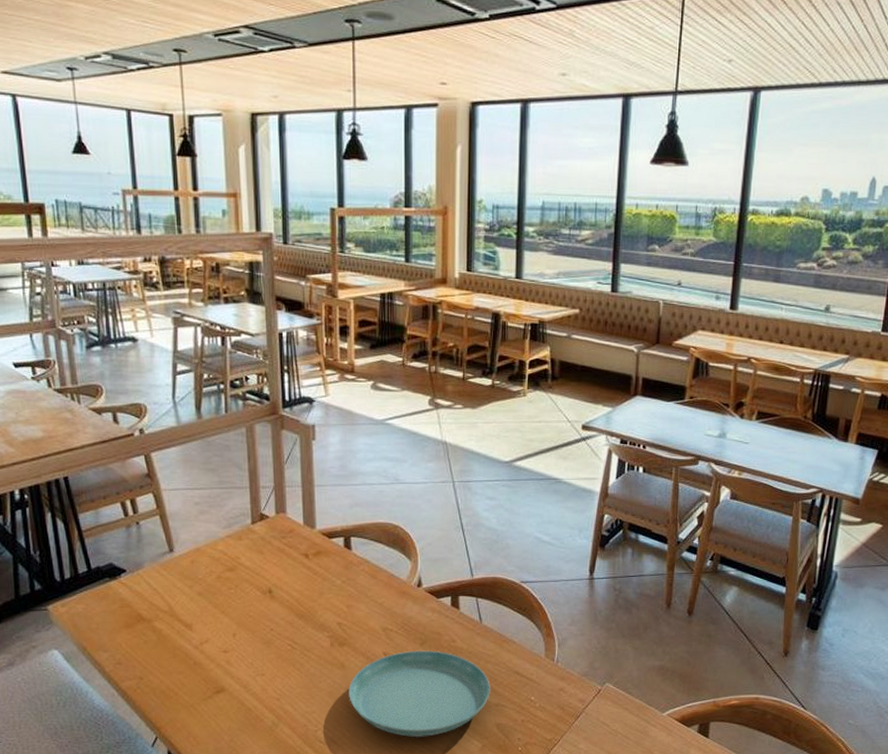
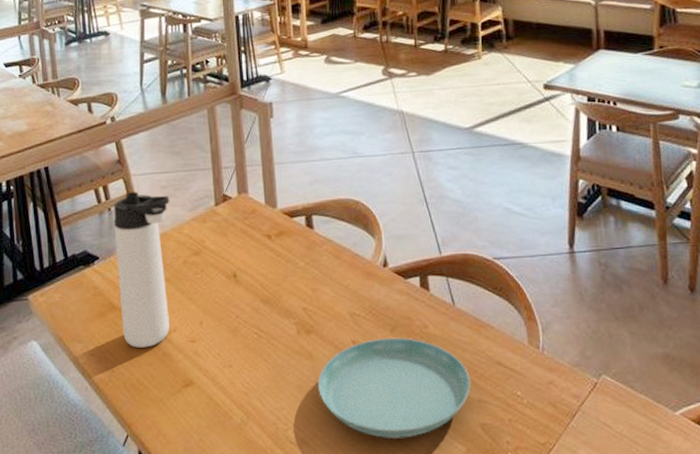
thermos bottle: none [142,506,204,657] -> present [113,191,170,348]

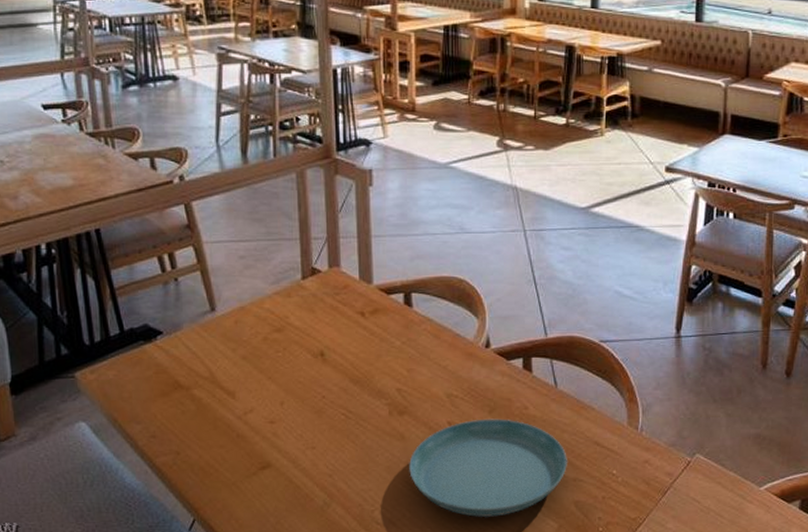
thermos bottle: present [113,191,170,348] -> none [181,261,249,429]

